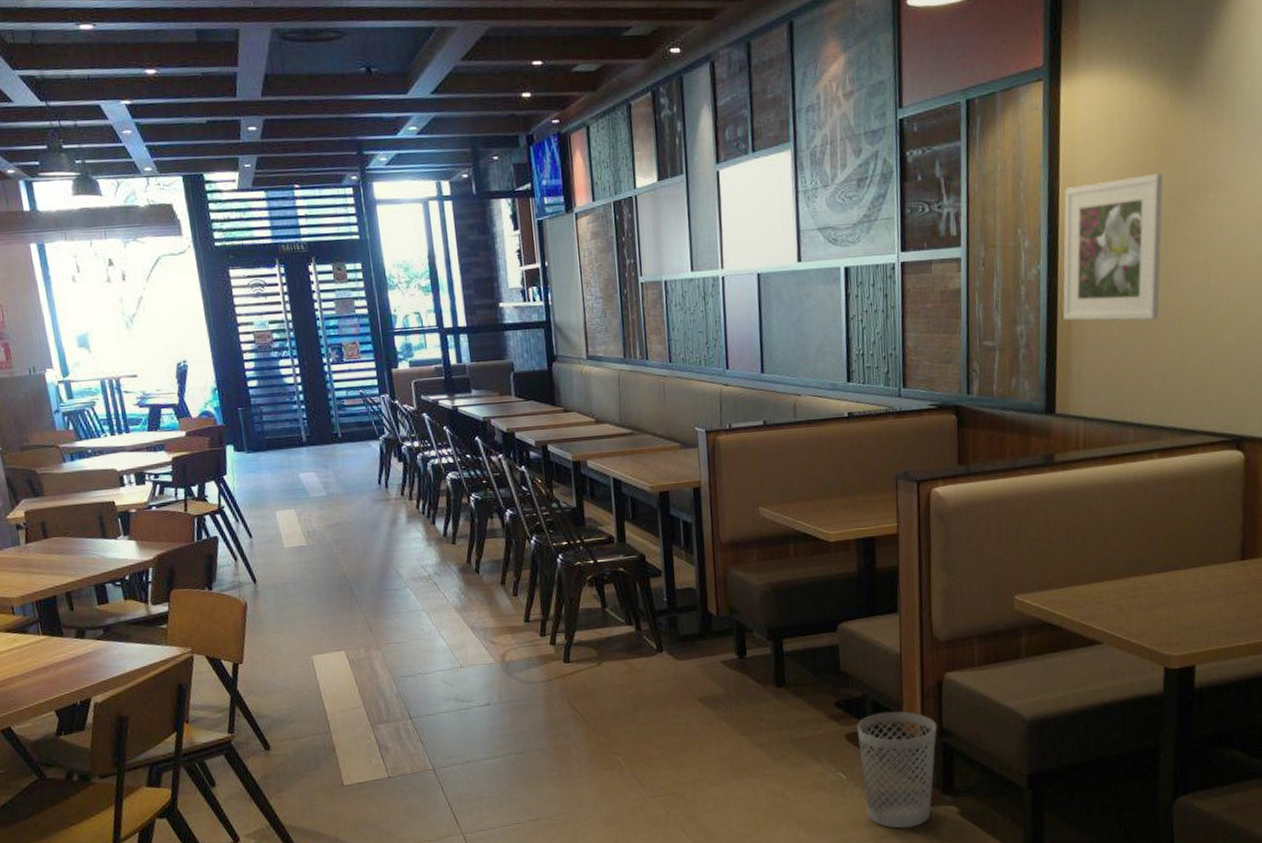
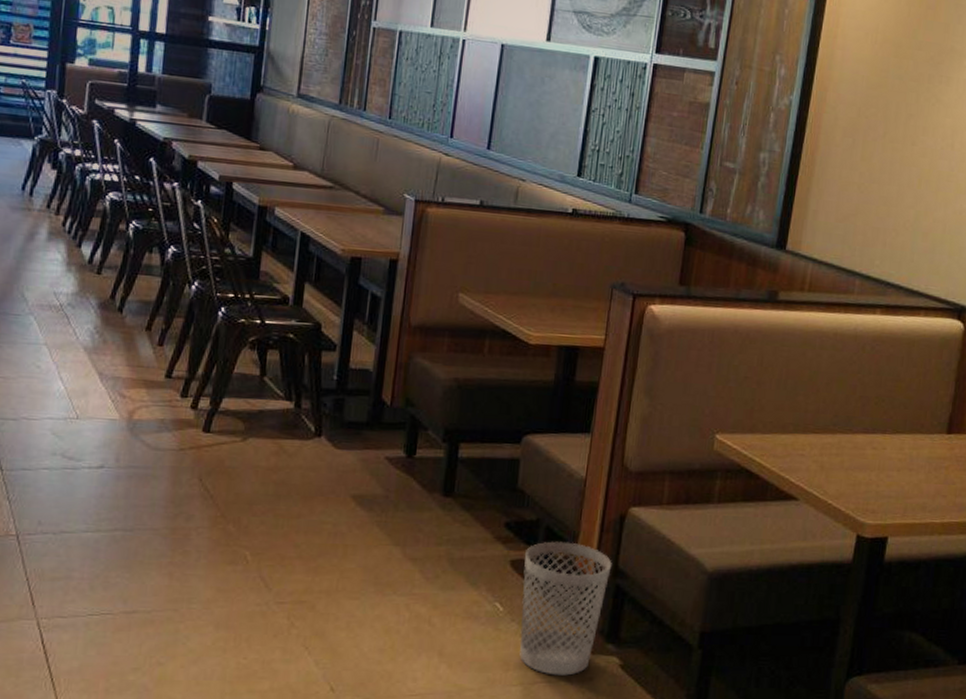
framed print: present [1063,173,1163,321] -> none [808,24,924,173]

